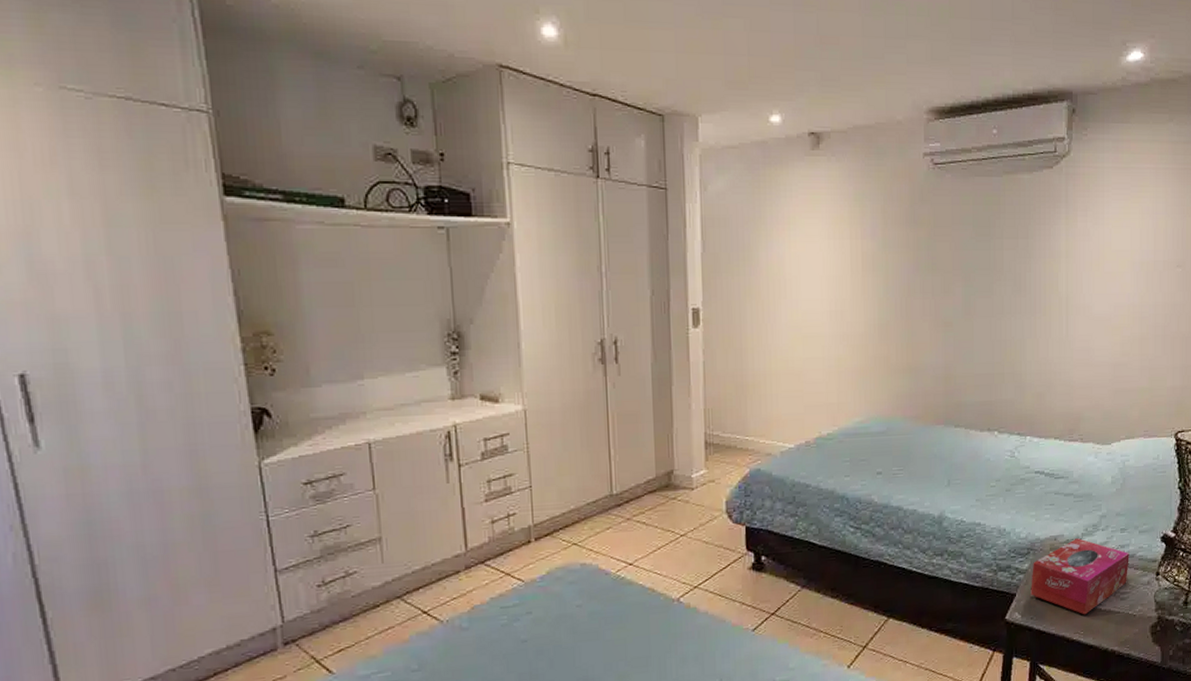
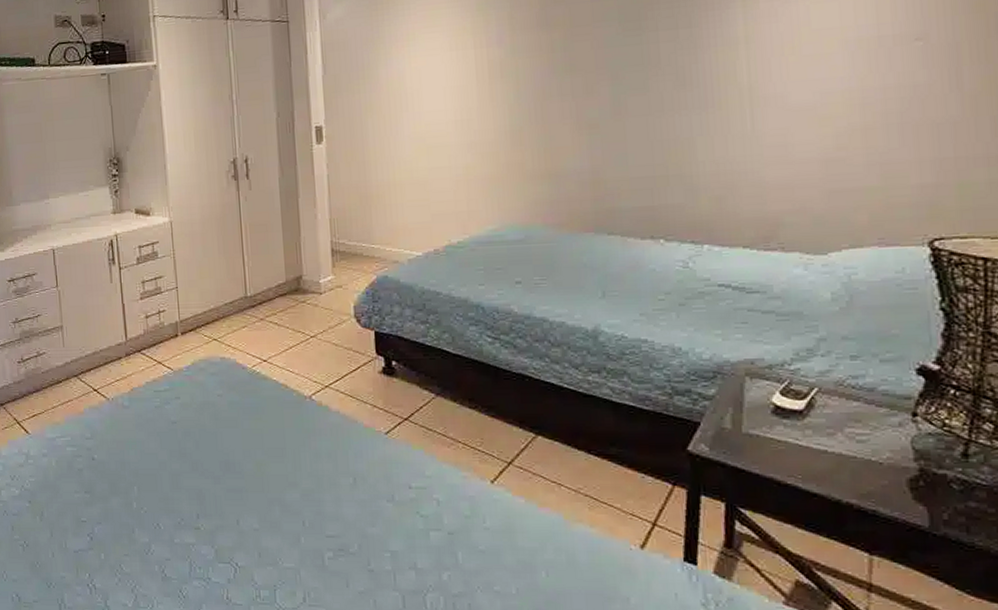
tissue box: present [1031,538,1129,615] -> none [720,364,867,456]

